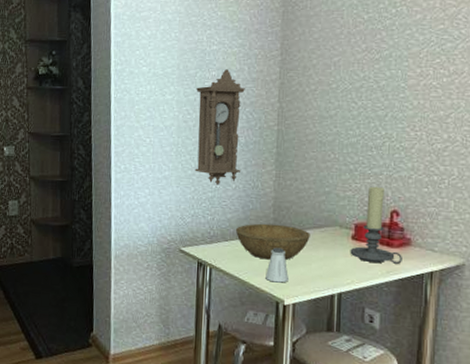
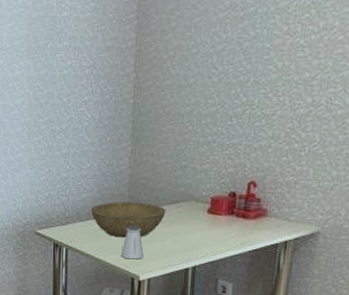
pendulum clock: present [194,69,245,185] -> none [47,38,99,165]
candle holder: present [350,186,402,264] -> none [205,157,257,236]

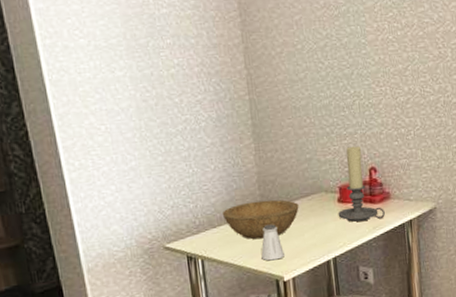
candle holder: none [205,157,257,236] -> present [338,146,385,222]

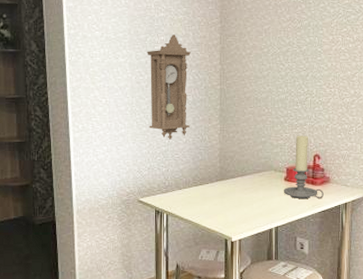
pendulum clock: none [151,35,218,169] -> present [147,34,191,140]
bowl: present [222,199,299,239] -> none [187,172,251,203]
saltshaker: present [261,224,284,261] -> none [215,192,234,223]

